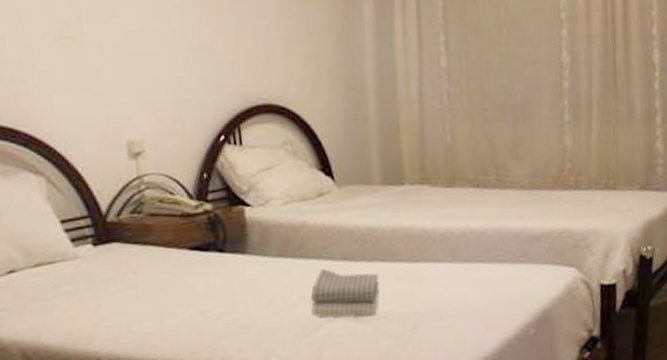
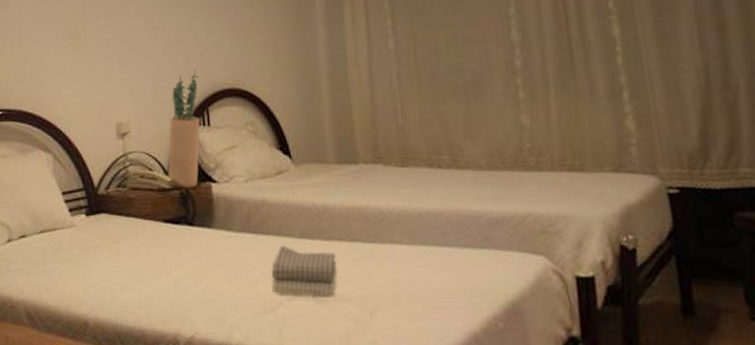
vase: none [192,81,231,215] -> present [168,69,201,190]

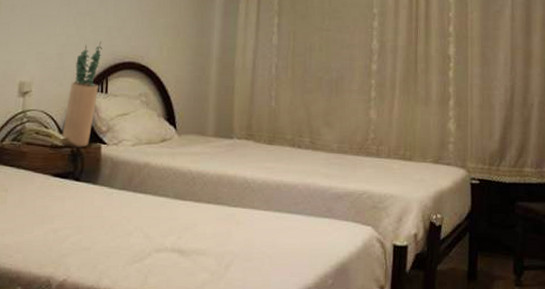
towel: present [271,245,338,296] -> none [143,203,203,250]

